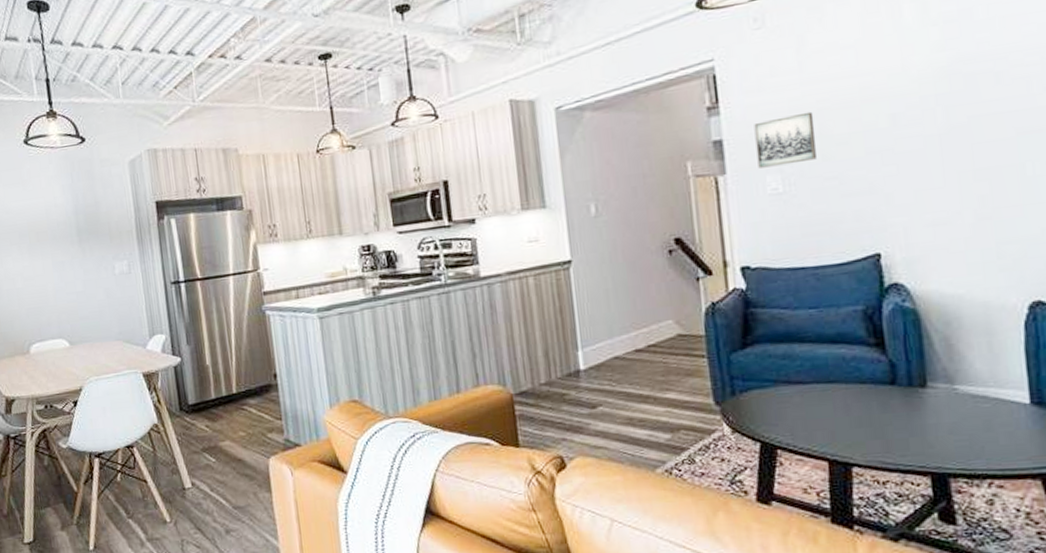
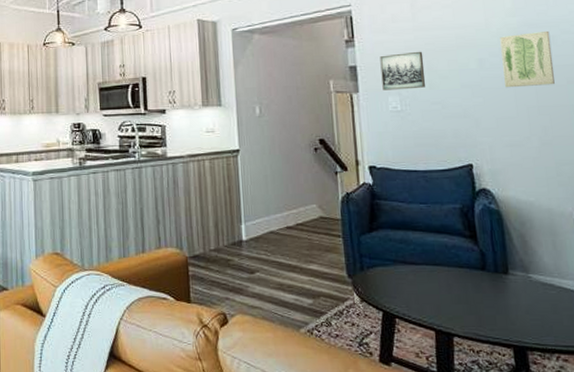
wall art: none [922,65,999,150] -> present [500,30,555,88]

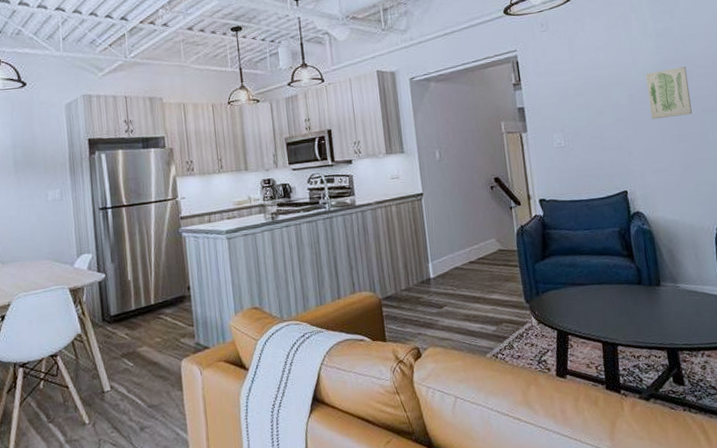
wall art: present [380,51,426,90] -> none [544,90,585,129]

